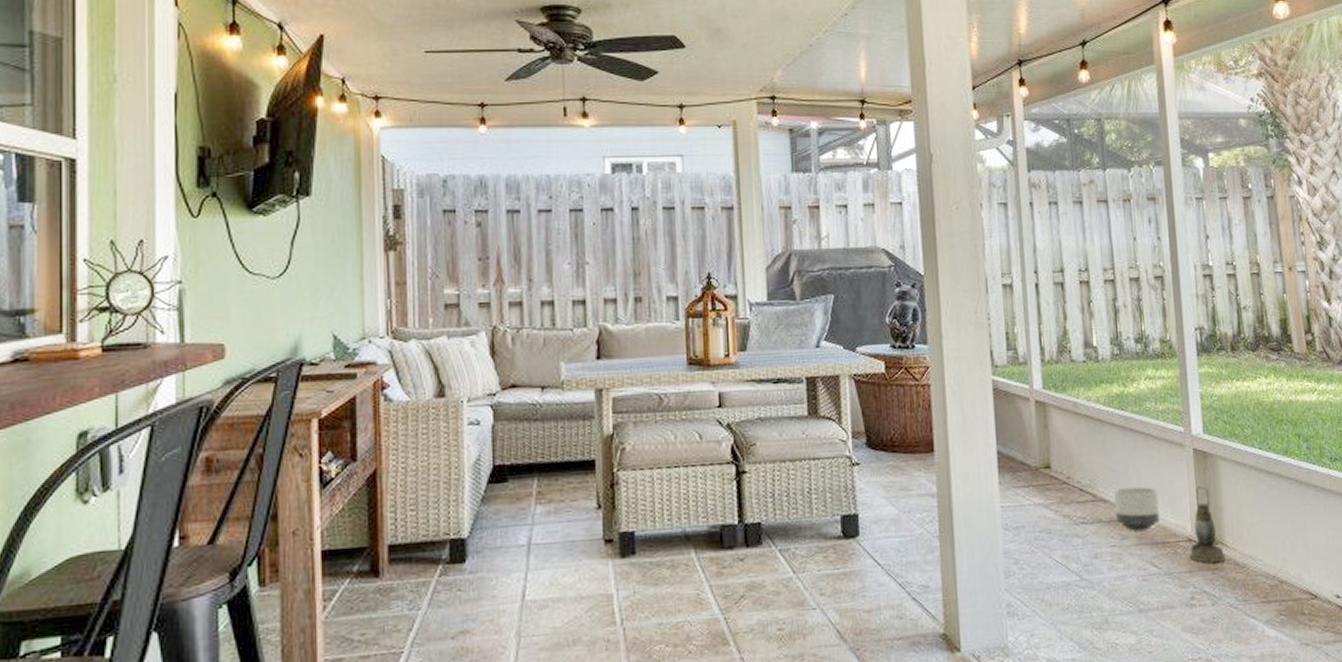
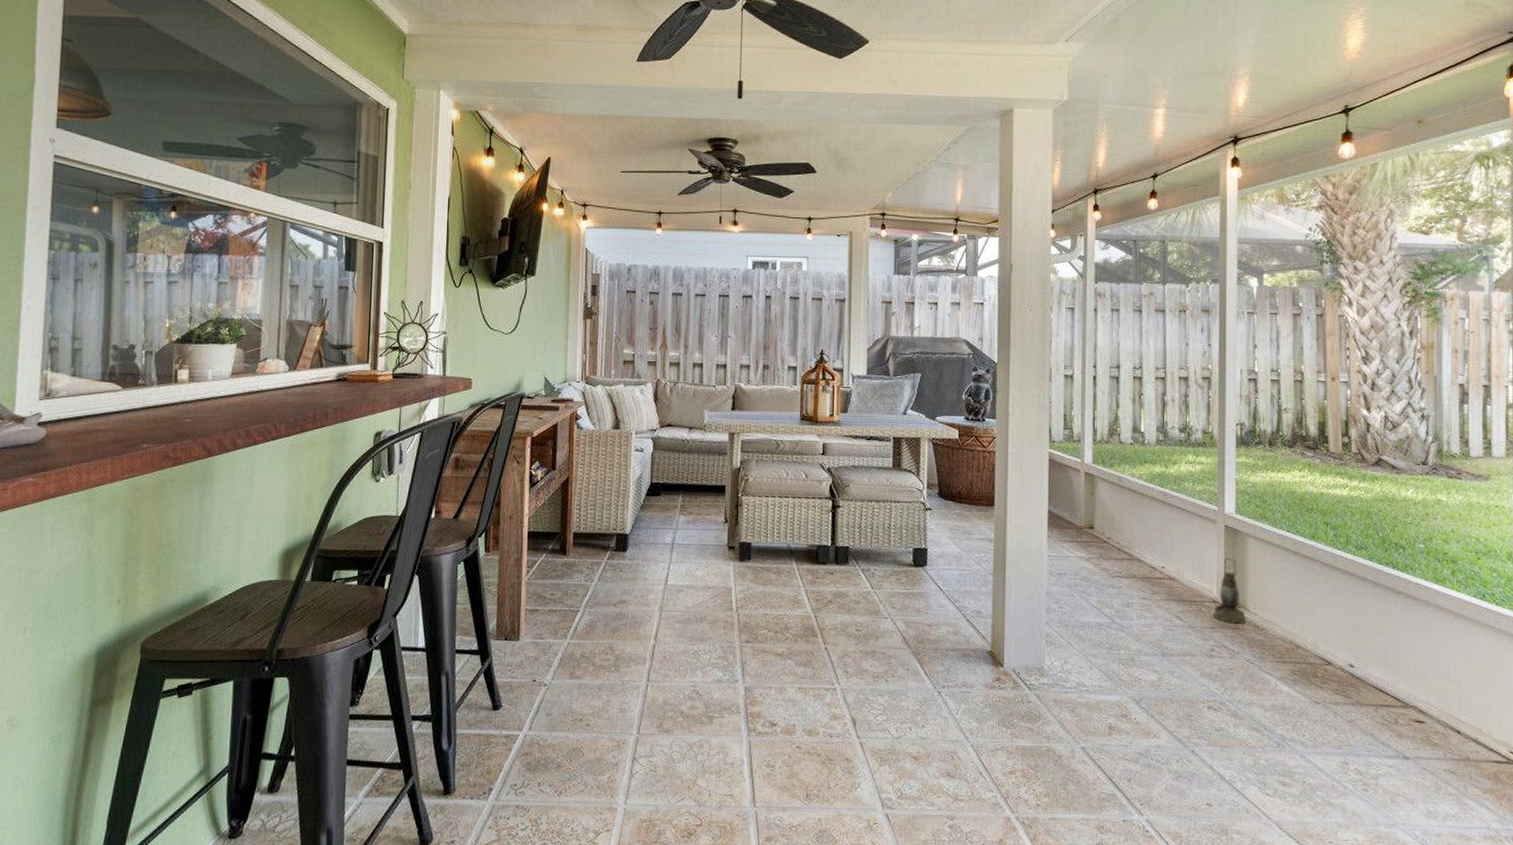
planter: present [1113,486,1160,531] -> none [1148,551,1188,589]

